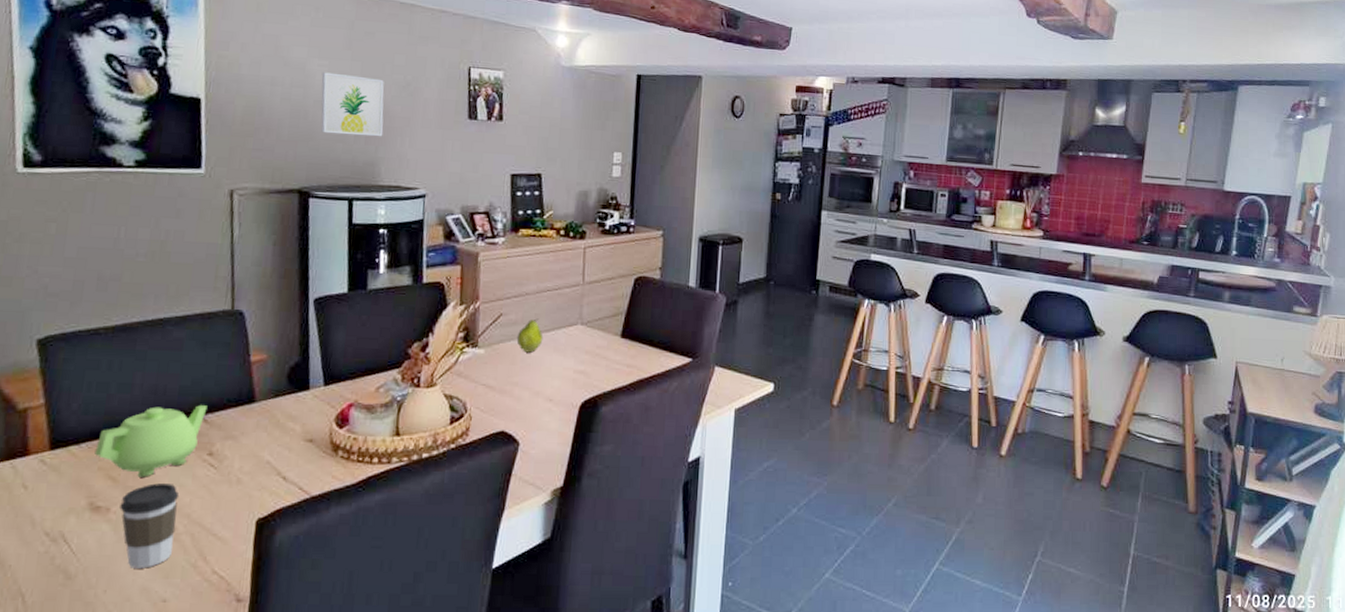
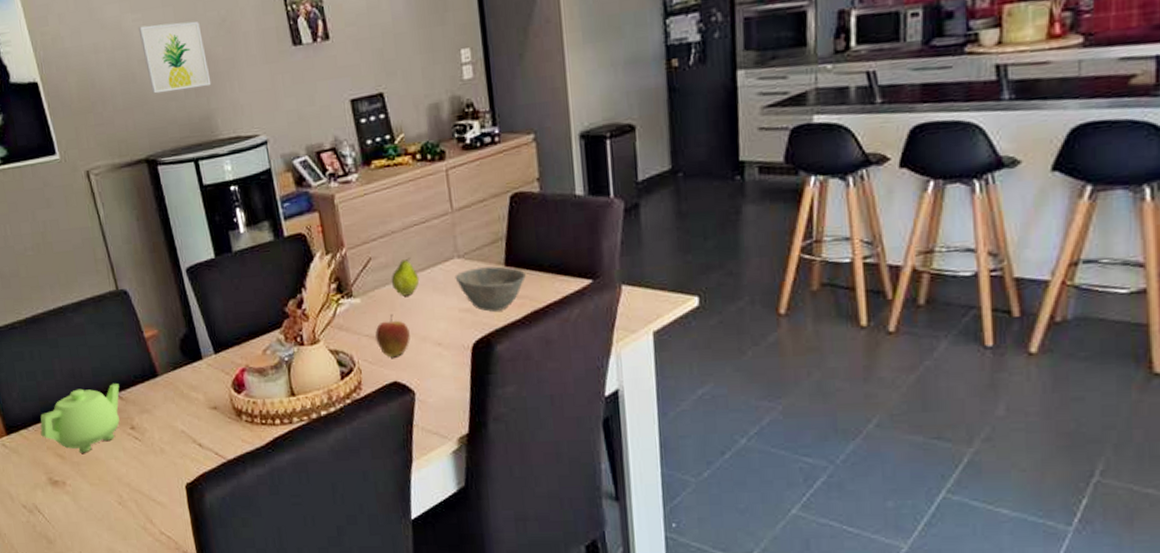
coffee cup: present [119,482,180,569] -> none [72,456,124,532]
apple: none [491,367,525,408] -> present [375,313,410,358]
bowl: none [575,335,638,376] -> present [455,266,527,312]

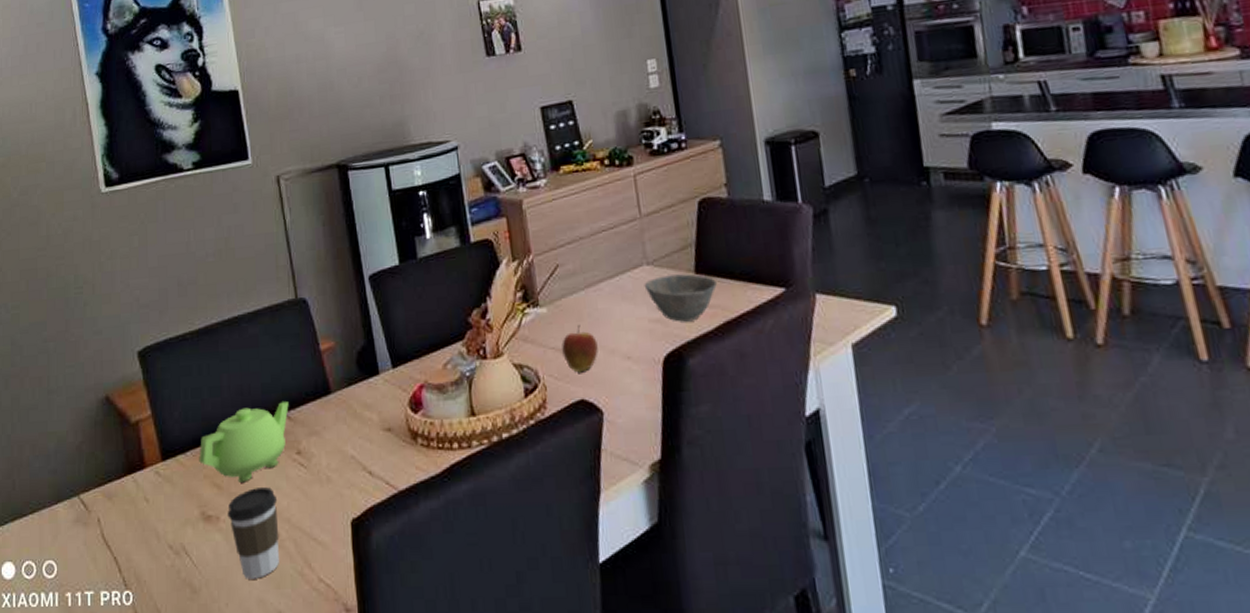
coffee cup: none [72,456,124,532] -> present [227,486,279,579]
wall art: present [138,20,212,94] -> none [340,33,406,102]
fruit: present [391,258,420,296] -> none [578,265,608,306]

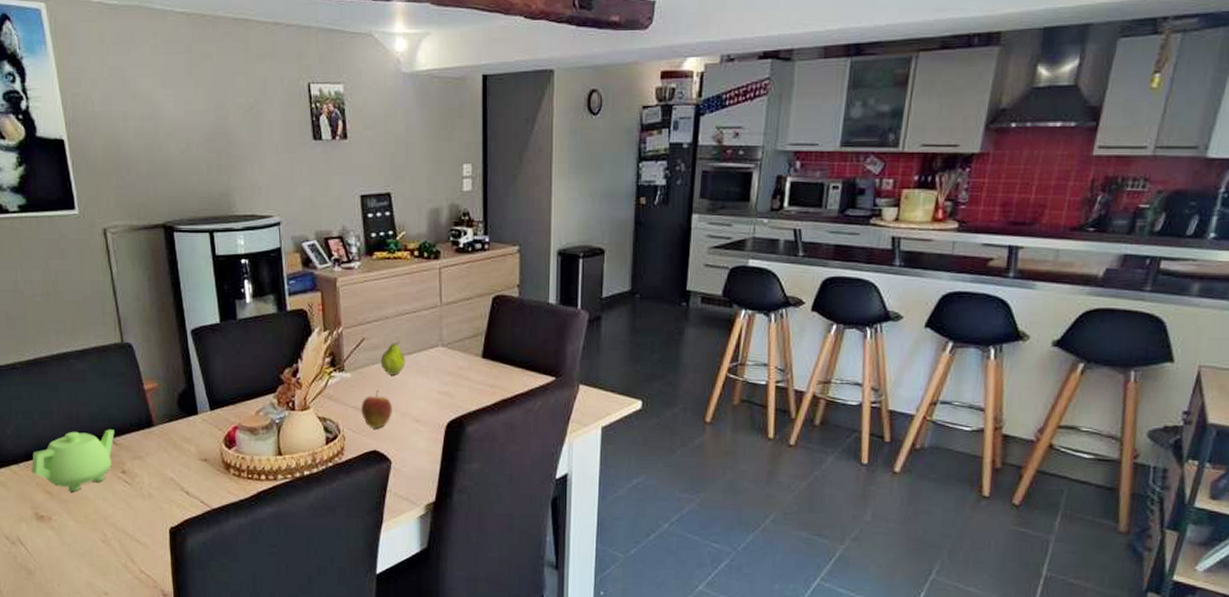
coffee cup: present [227,486,279,579] -> none [59,496,106,567]
fruit: none [578,265,608,306] -> present [380,342,406,375]
bowl: present [644,273,718,322] -> none [437,357,500,397]

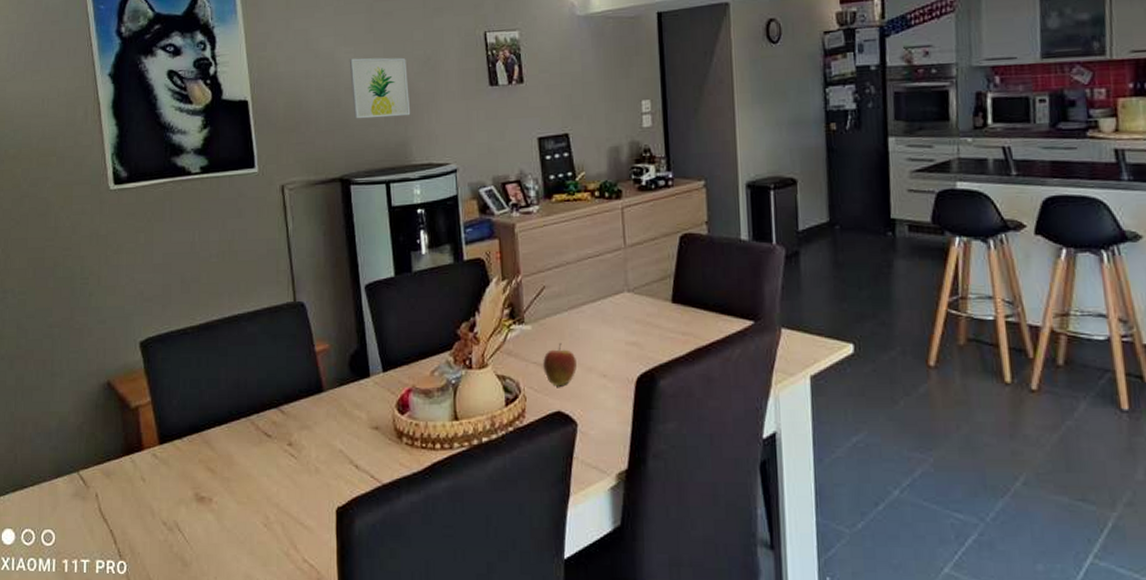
teapot: present [31,430,115,492] -> none [195,397,283,468]
wall art: none [168,102,233,166] -> present [349,57,411,119]
fruit: present [380,342,406,375] -> none [562,289,590,326]

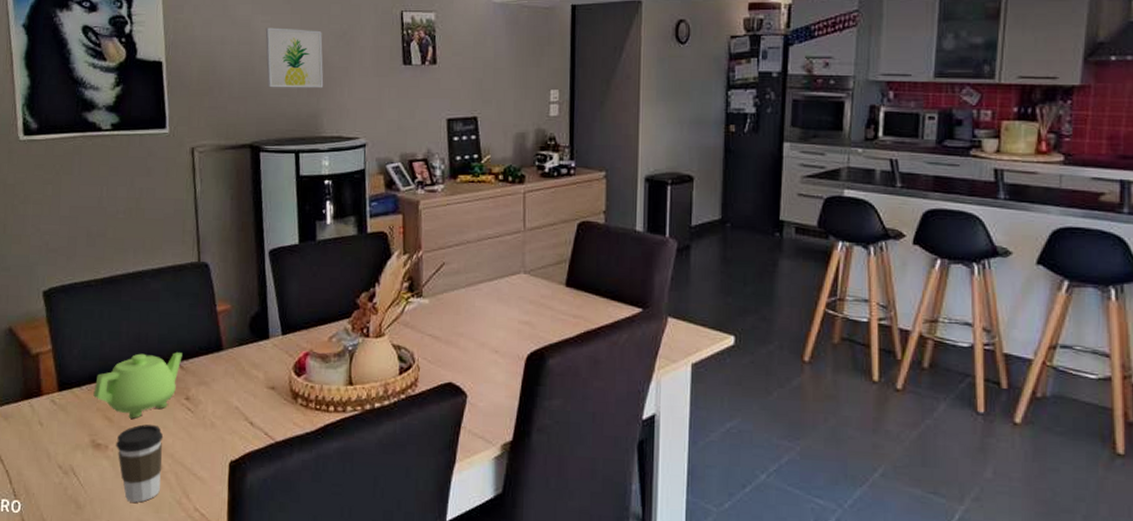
teapot: none [195,397,283,468] -> present [93,352,183,419]
coffee cup: none [220,473,268,557] -> present [116,424,164,503]
apple: present [542,342,577,387] -> none [437,317,470,359]

